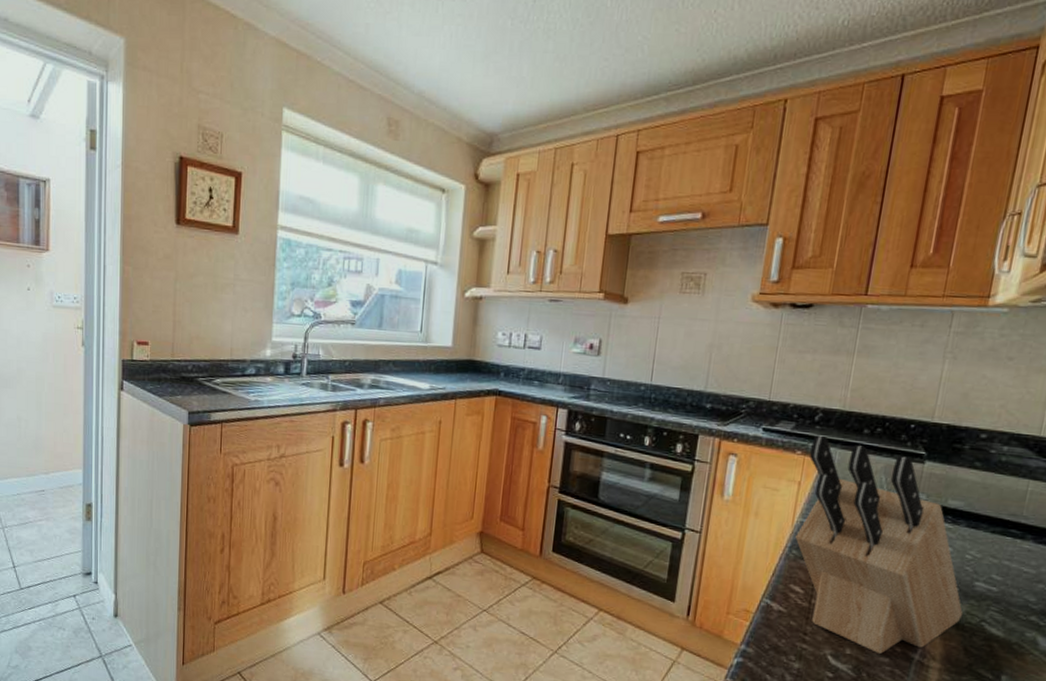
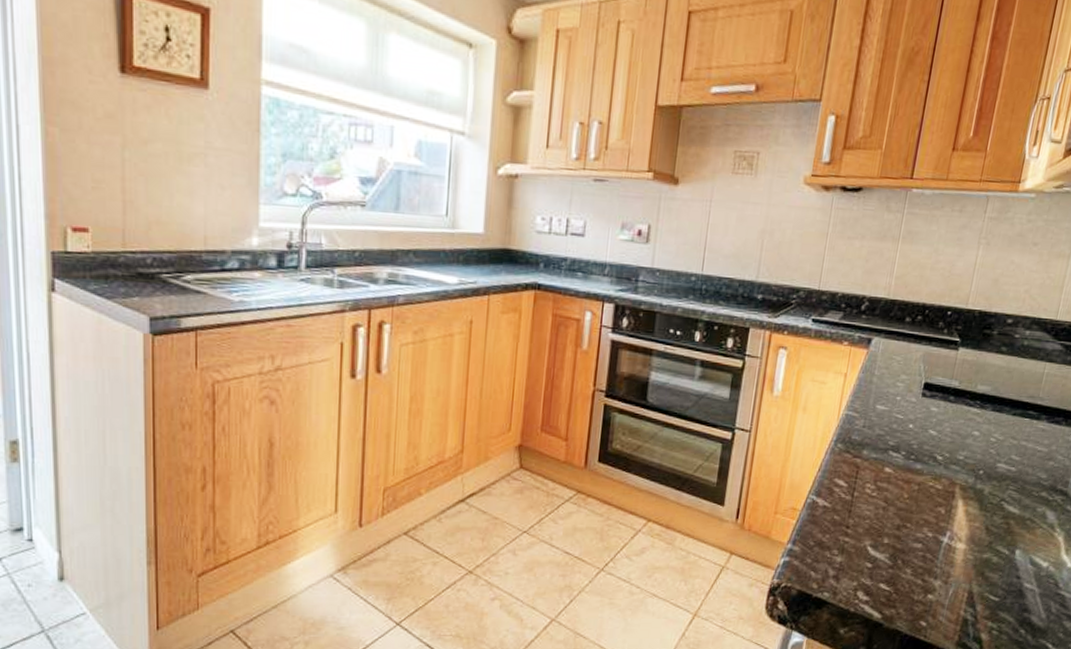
knife block: present [795,435,963,655] -> none [840,324,986,541]

